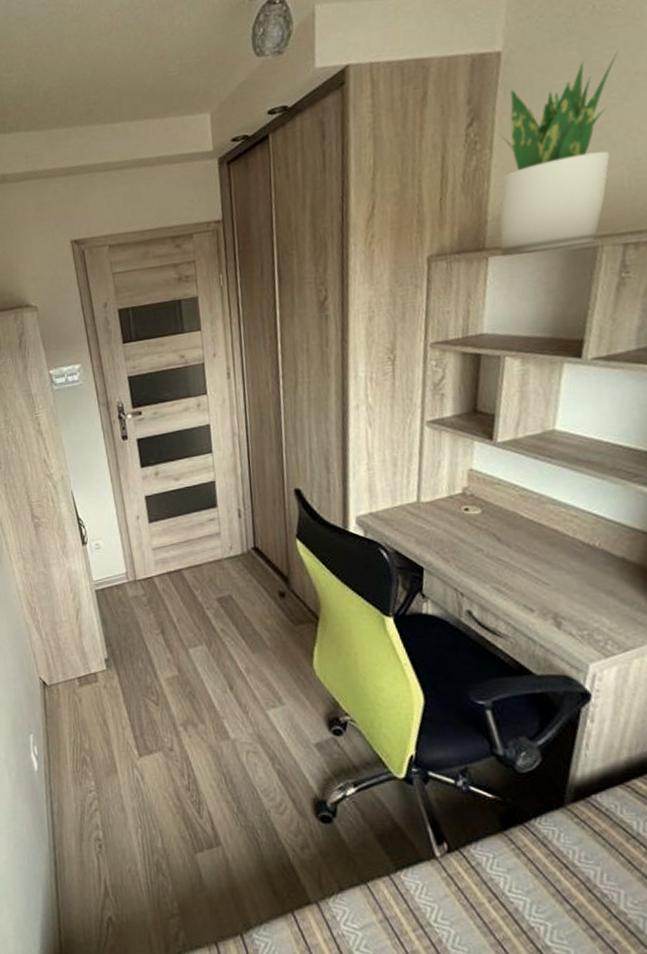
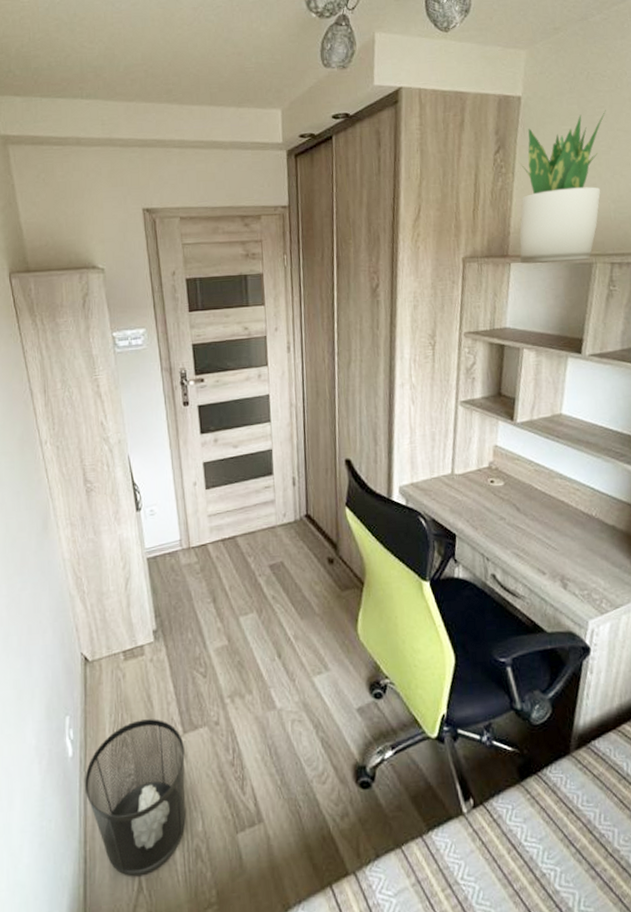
waste bin: none [50,741,146,883] -> present [84,719,186,877]

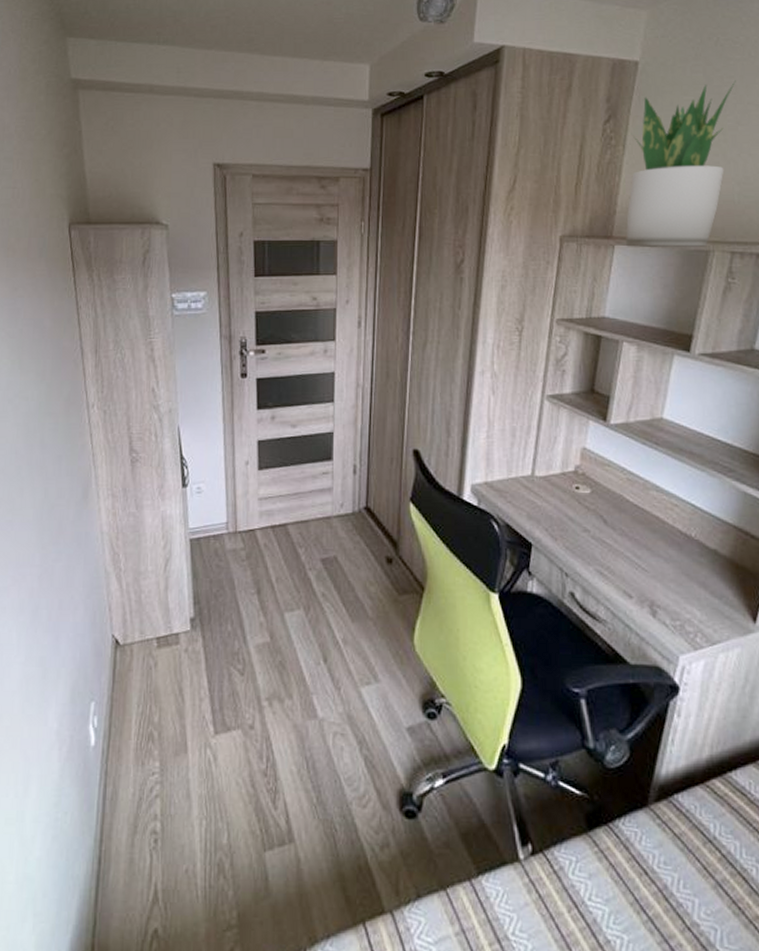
waste bin: present [84,719,186,877] -> none [104,714,215,886]

